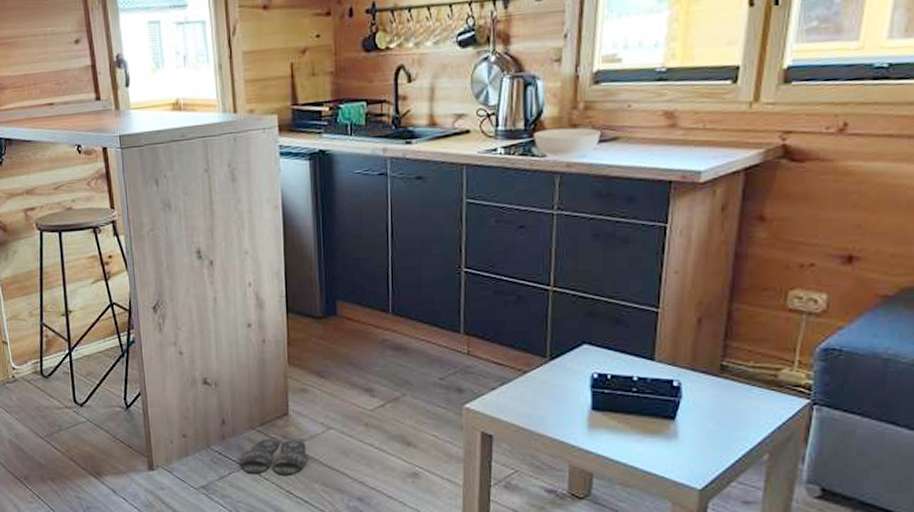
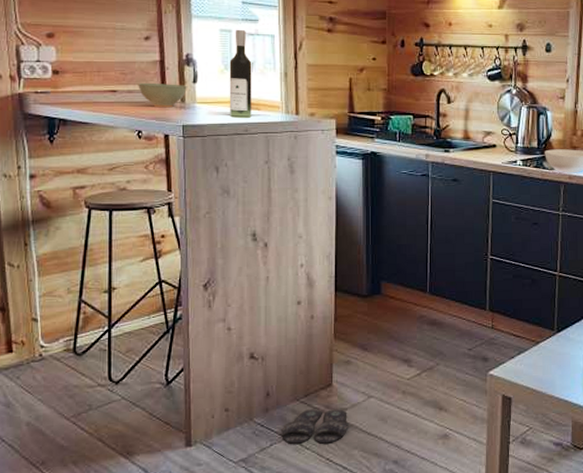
bowl: none [71,90,121,119] -> present [137,82,188,108]
bottle: none [160,18,187,124] -> present [229,29,252,119]

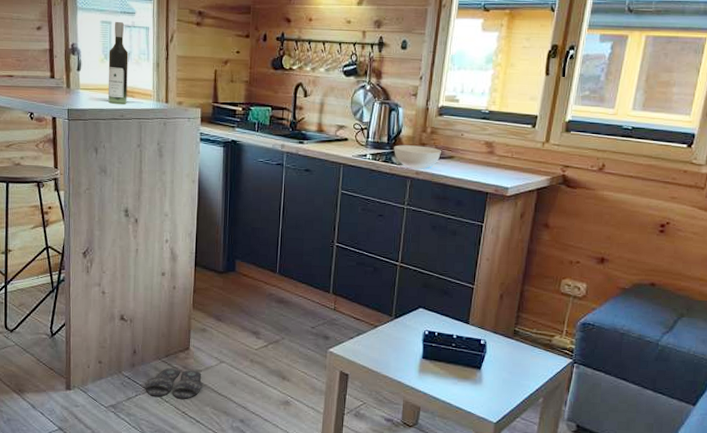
bowl: present [137,82,188,108] -> none [30,69,73,93]

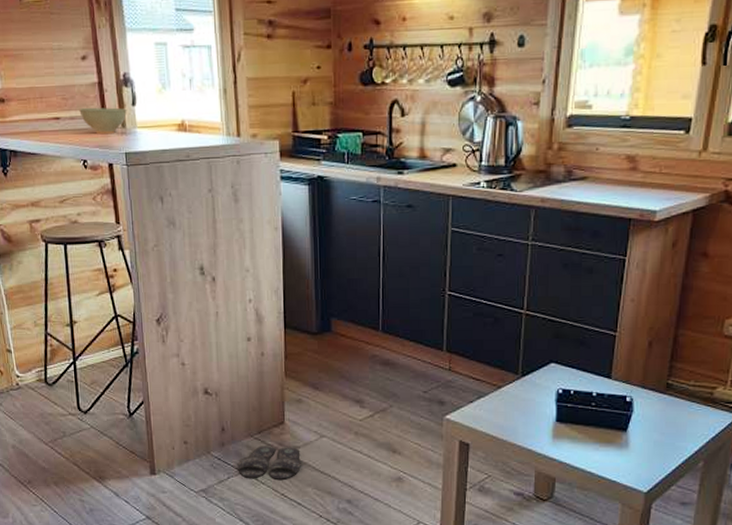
bowl: none [30,69,73,93] -> present [78,107,128,135]
bottle: present [108,21,129,105] -> none [166,41,192,144]
bowl: present [394,145,442,169] -> none [513,166,573,196]

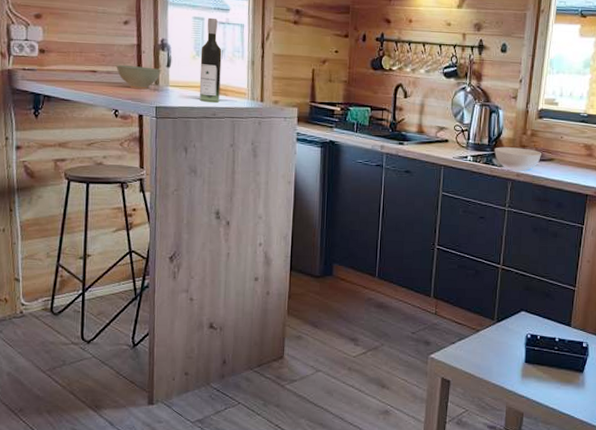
bottle: none [166,41,192,144] -> present [199,17,222,104]
slippers: present [237,445,303,480] -> none [235,378,299,411]
bowl: none [513,166,573,196] -> present [494,147,542,172]

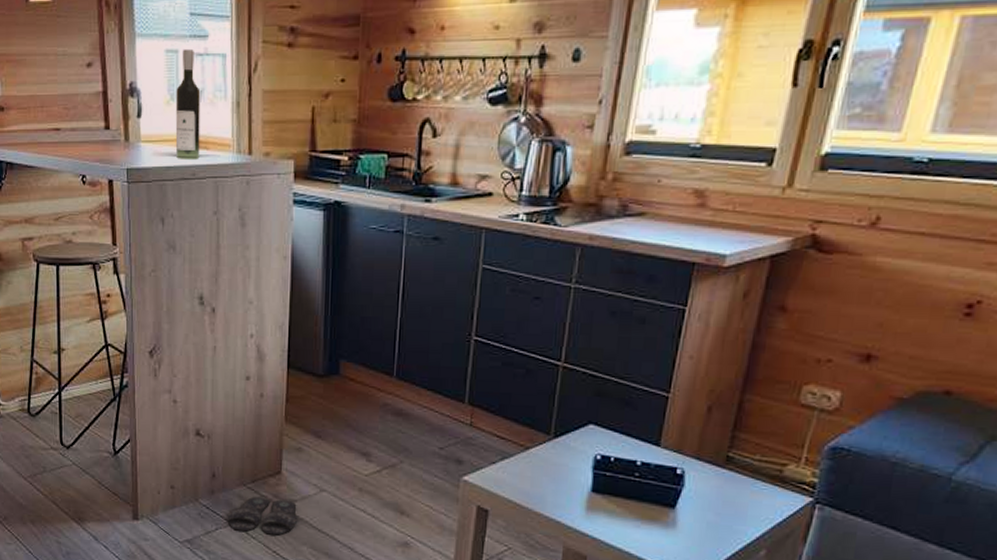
bowl: present [115,64,162,90] -> none [80,118,132,148]
slippers: none [235,378,299,411] -> present [227,496,299,536]
bowl: present [494,147,542,172] -> none [558,199,629,232]

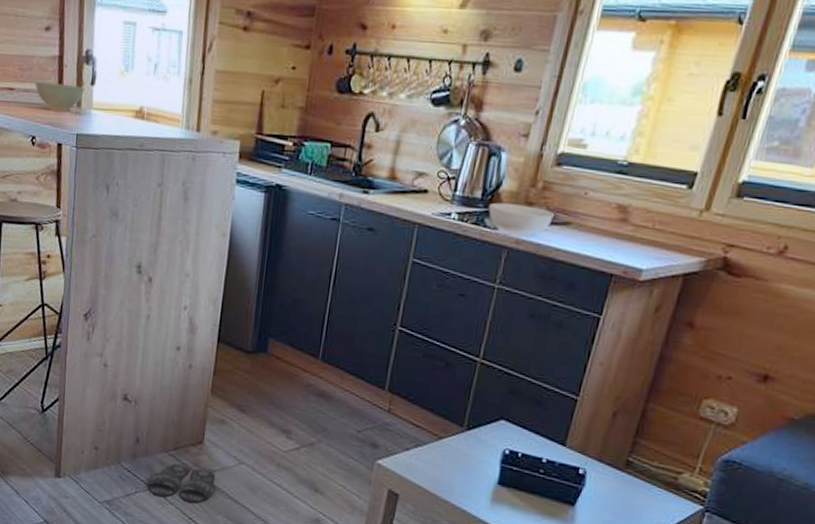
bowl: none [80,118,132,148] -> present [34,80,86,113]
bottle: present [175,48,201,161] -> none [126,22,155,132]
bowl: none [558,199,629,232] -> present [488,202,556,238]

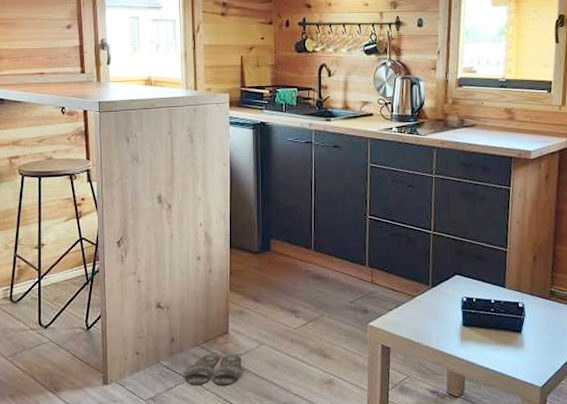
bowl: present [34,80,86,113] -> none [60,65,103,87]
bowl: present [488,202,556,238] -> none [418,116,465,139]

